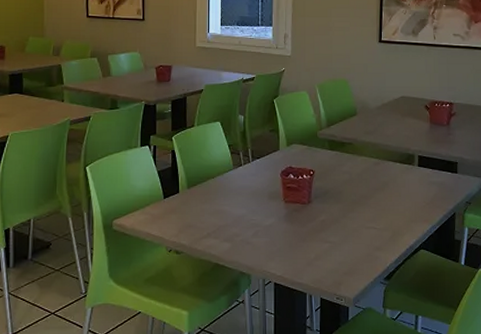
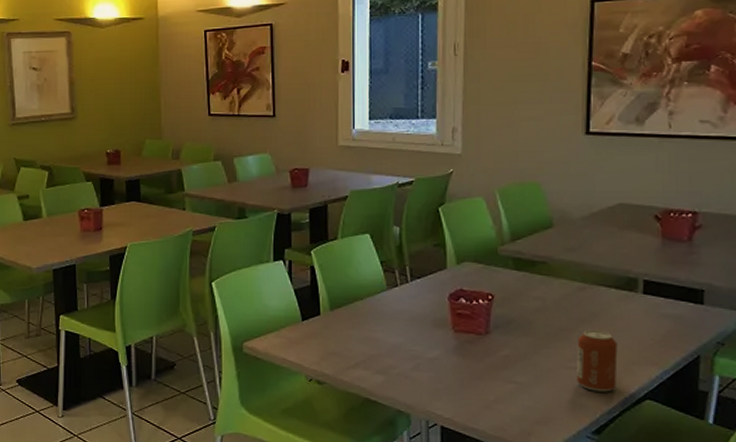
can: none [373,196,402,245] -> present [577,329,618,392]

